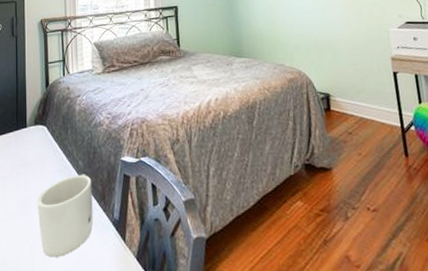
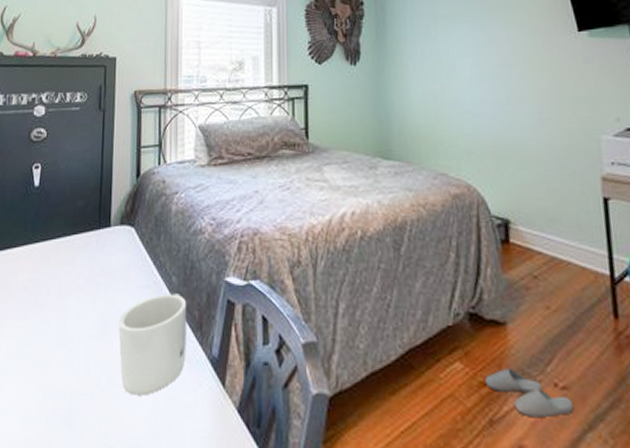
slippers: none [318,201,382,235] -> present [484,369,574,418]

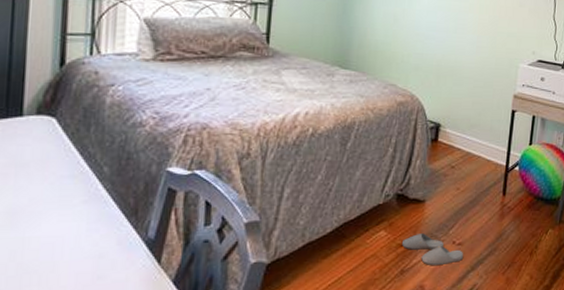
mug: present [118,293,187,396] -> none [32,183,121,278]

